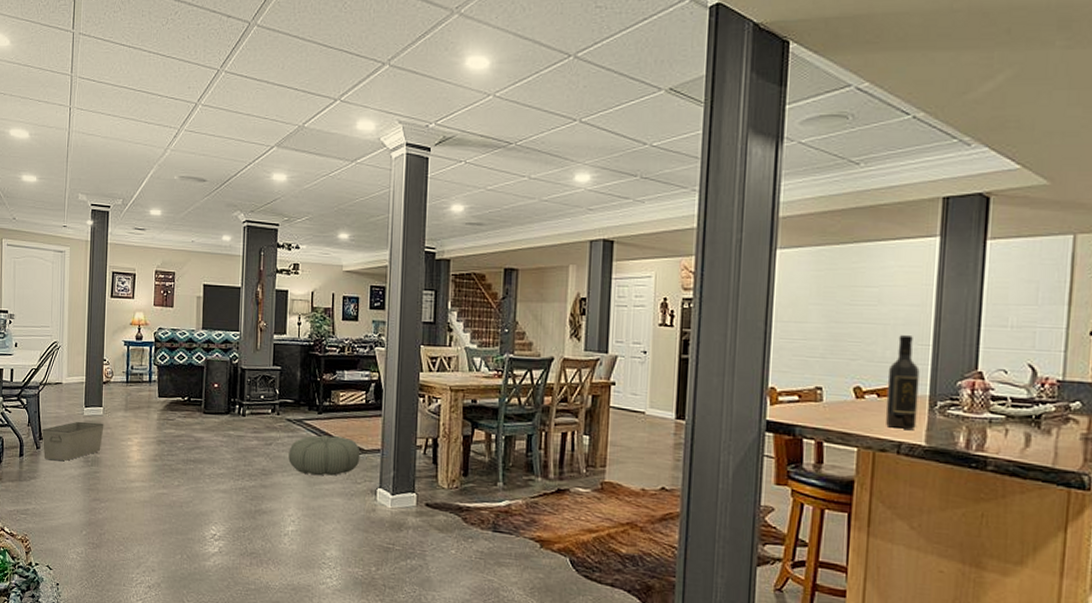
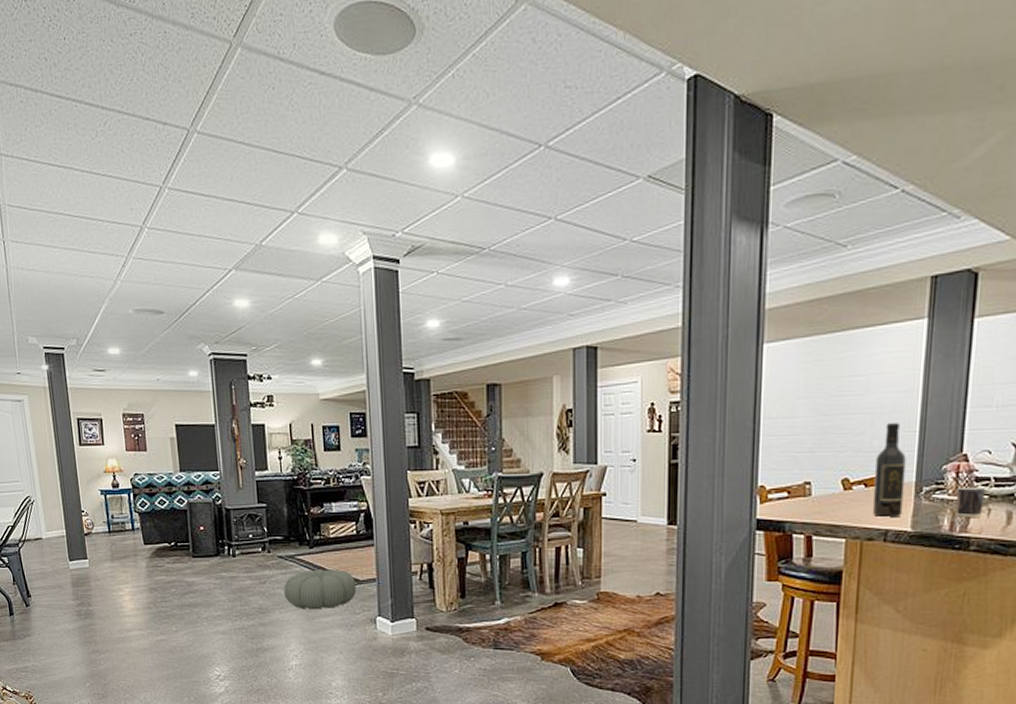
storage bin: present [42,421,104,461] -> none [29,575,93,616]
mug: none [971,404,1003,436] -> present [955,486,986,517]

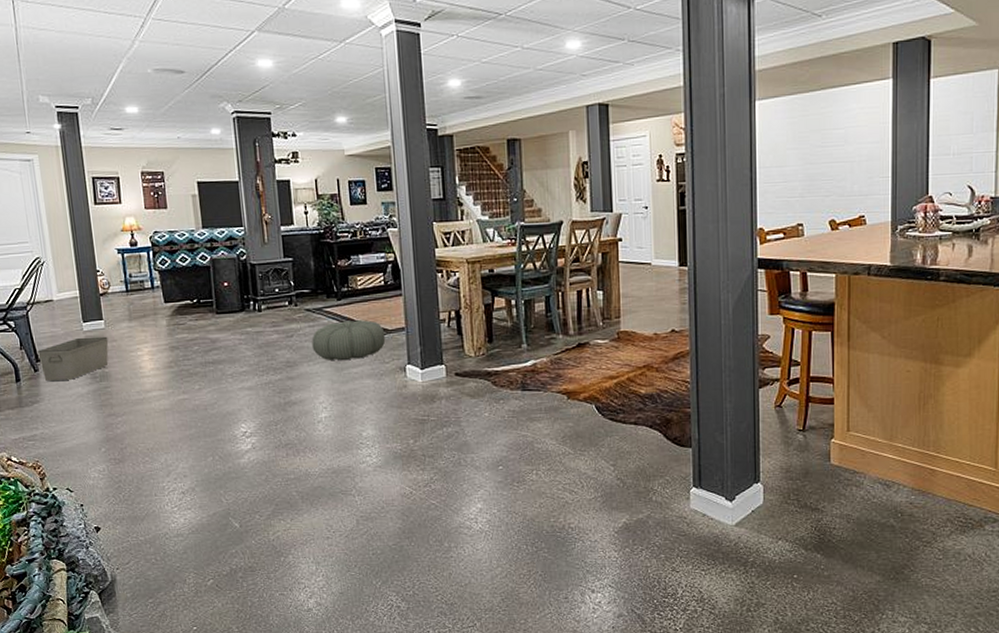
storage bin: none [29,575,93,616] -> present [38,336,109,381]
wine bottle: present [872,423,906,518] -> none [856,170,882,254]
mug: present [955,486,986,517] -> none [925,224,950,251]

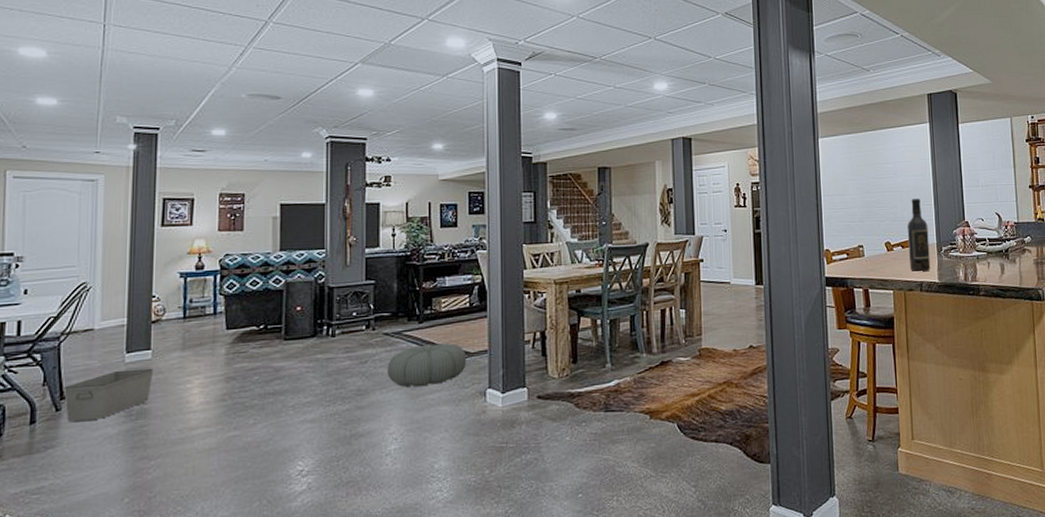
wine bottle: none [856,170,882,254] -> present [907,199,931,272]

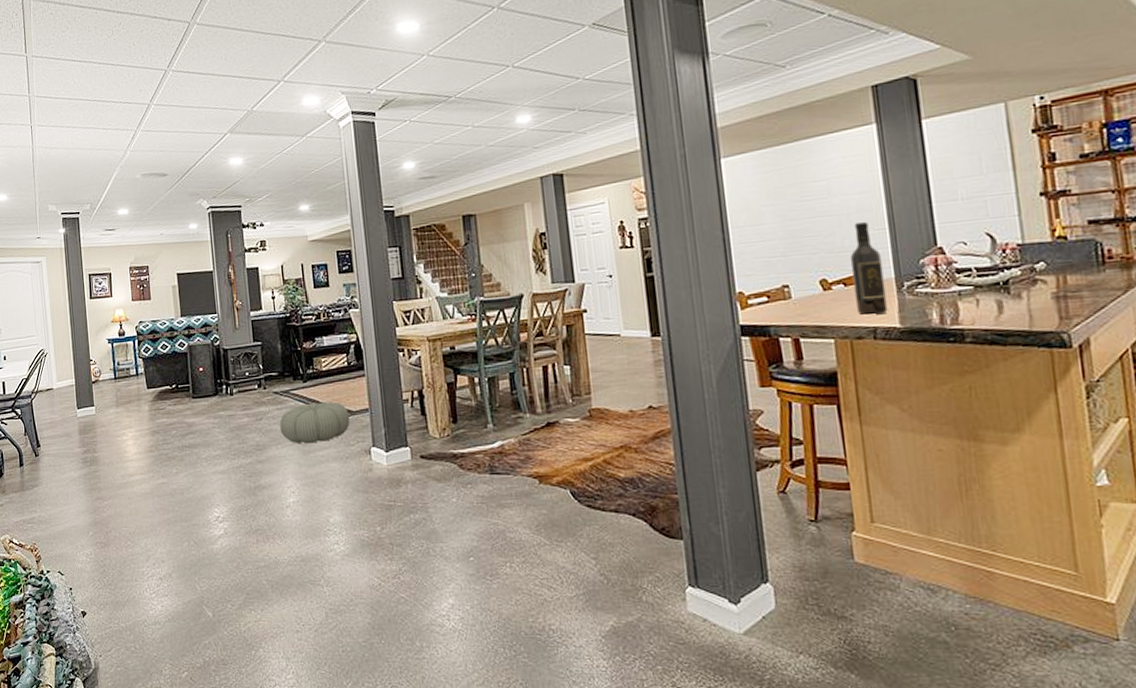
storage bin: present [64,368,154,421] -> none [39,422,98,465]

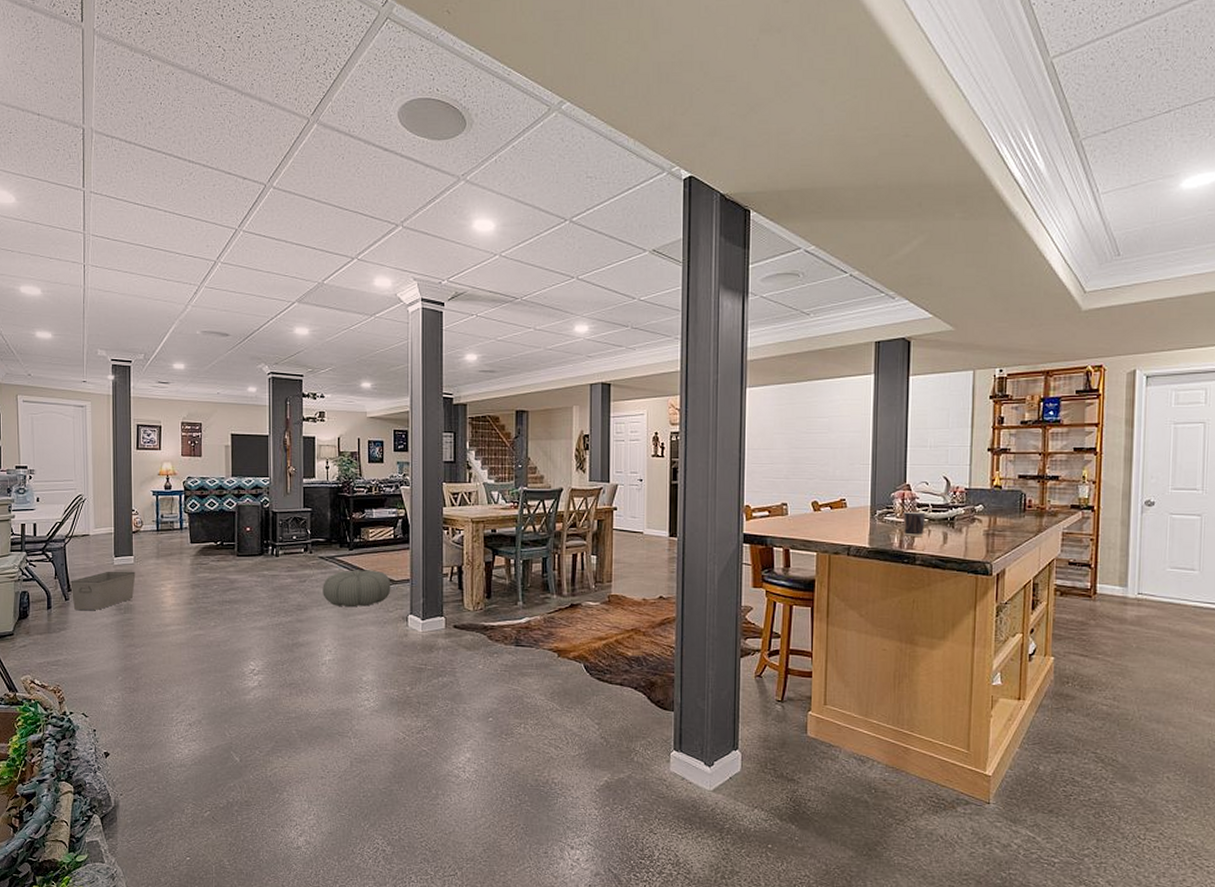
storage bin: none [39,422,98,465] -> present [70,571,136,610]
wine bottle: present [849,222,888,315] -> none [837,457,862,536]
mug: none [938,278,971,310] -> present [903,511,926,536]

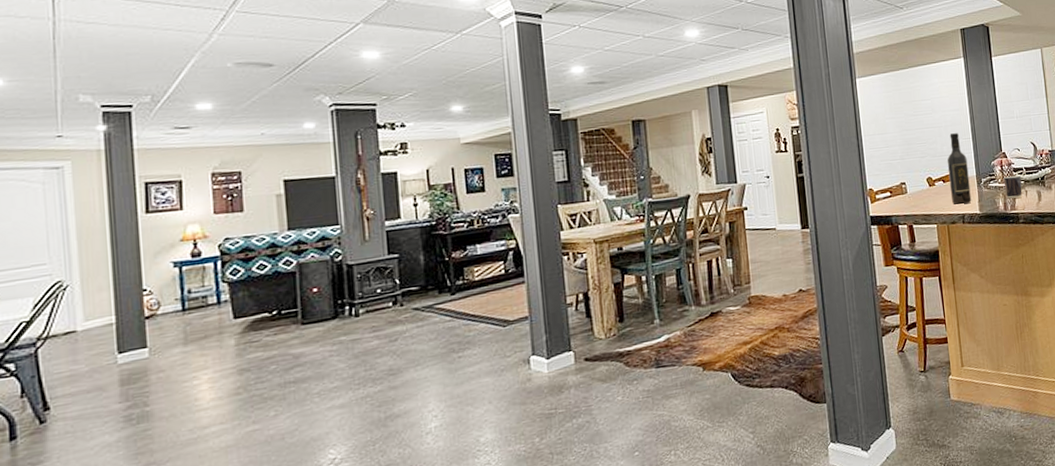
storage bin: present [70,571,136,610] -> none [47,367,153,433]
pouf: present [323,570,391,608] -> none [420,313,507,362]
wine bottle: none [837,457,862,536] -> present [947,133,972,205]

